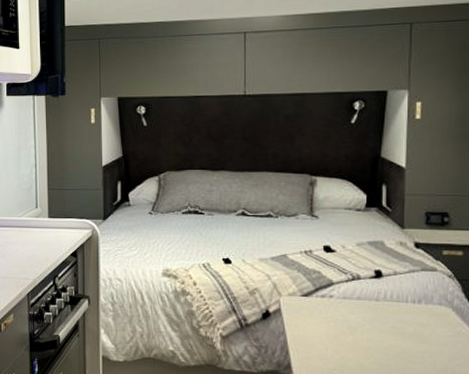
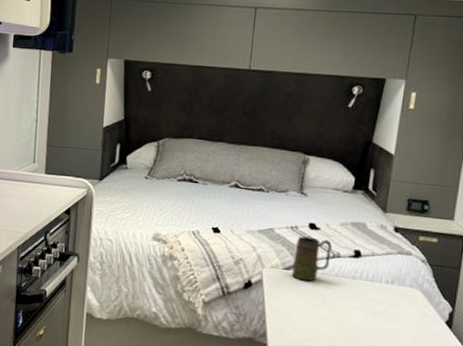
mug: none [310,260,350,307] -> present [292,236,332,282]

